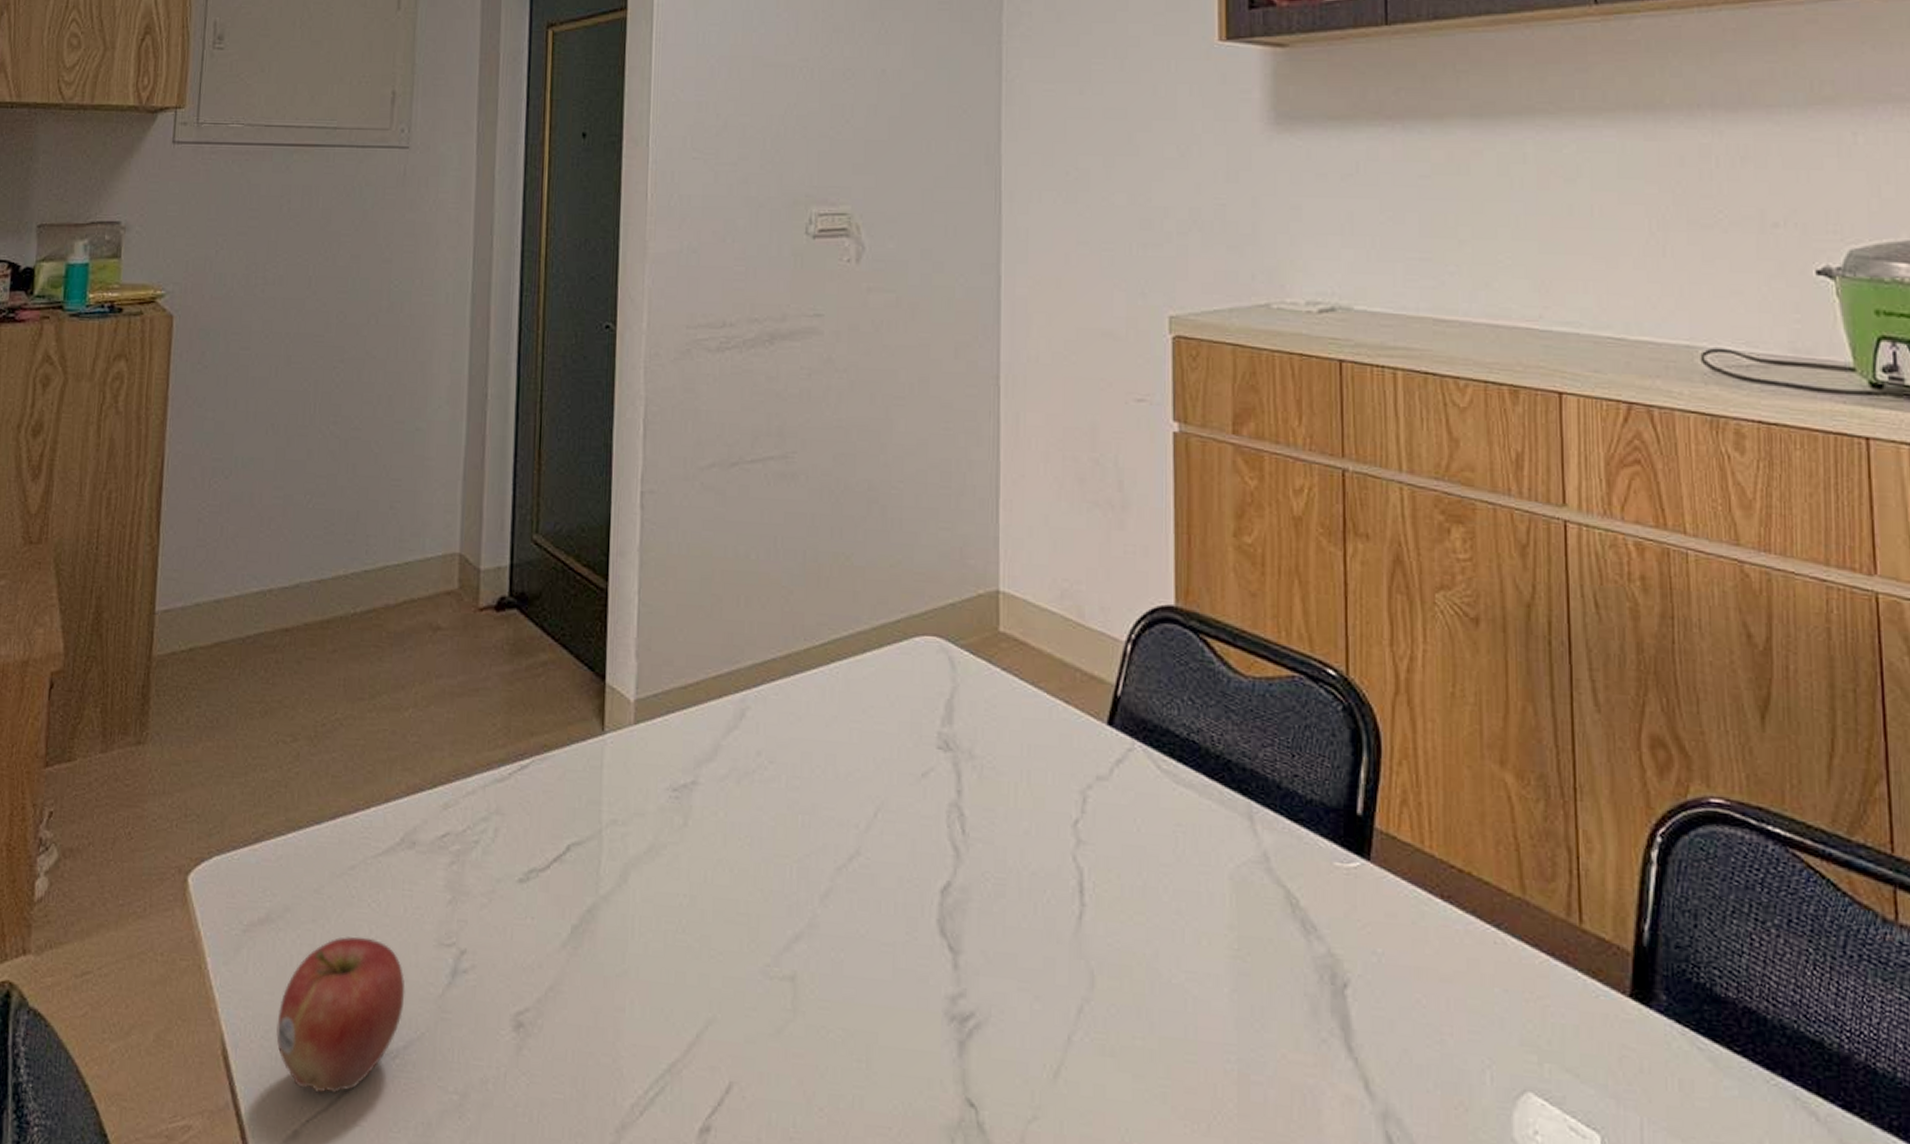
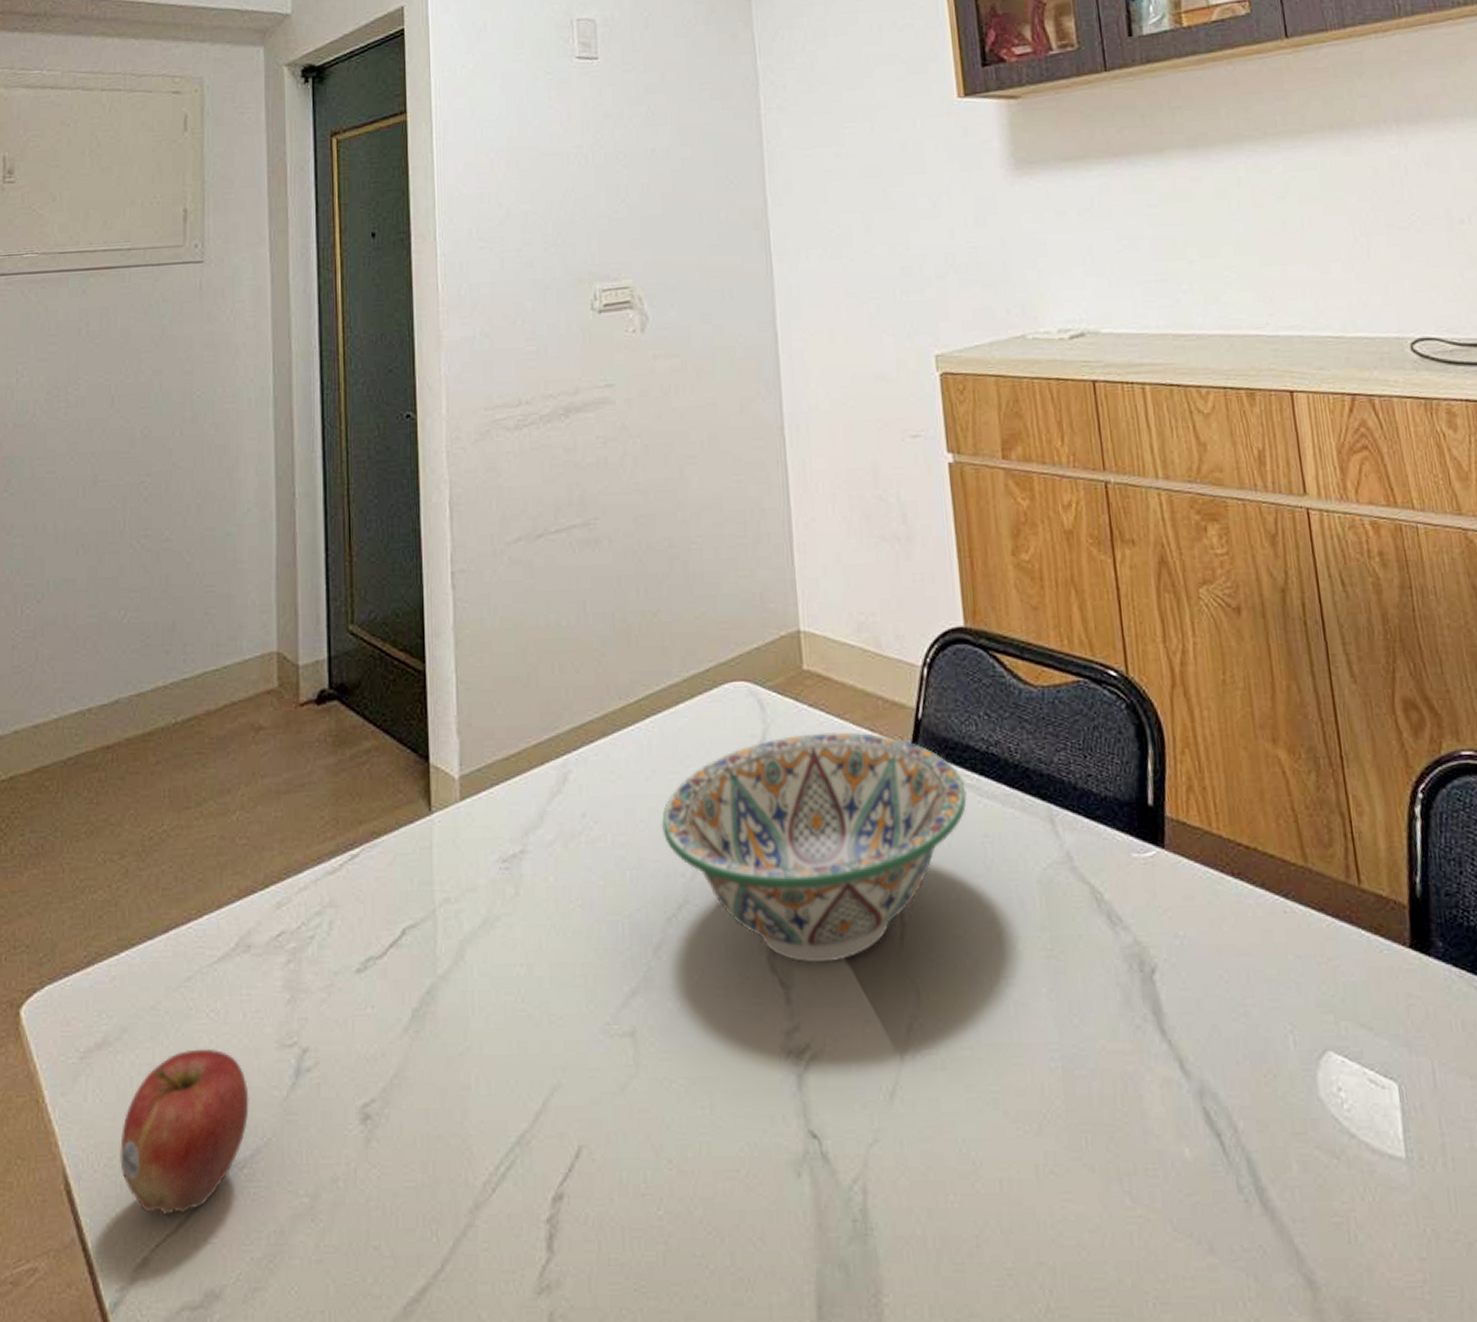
decorative bowl: none [838,697,1162,934] -> present [661,732,967,964]

